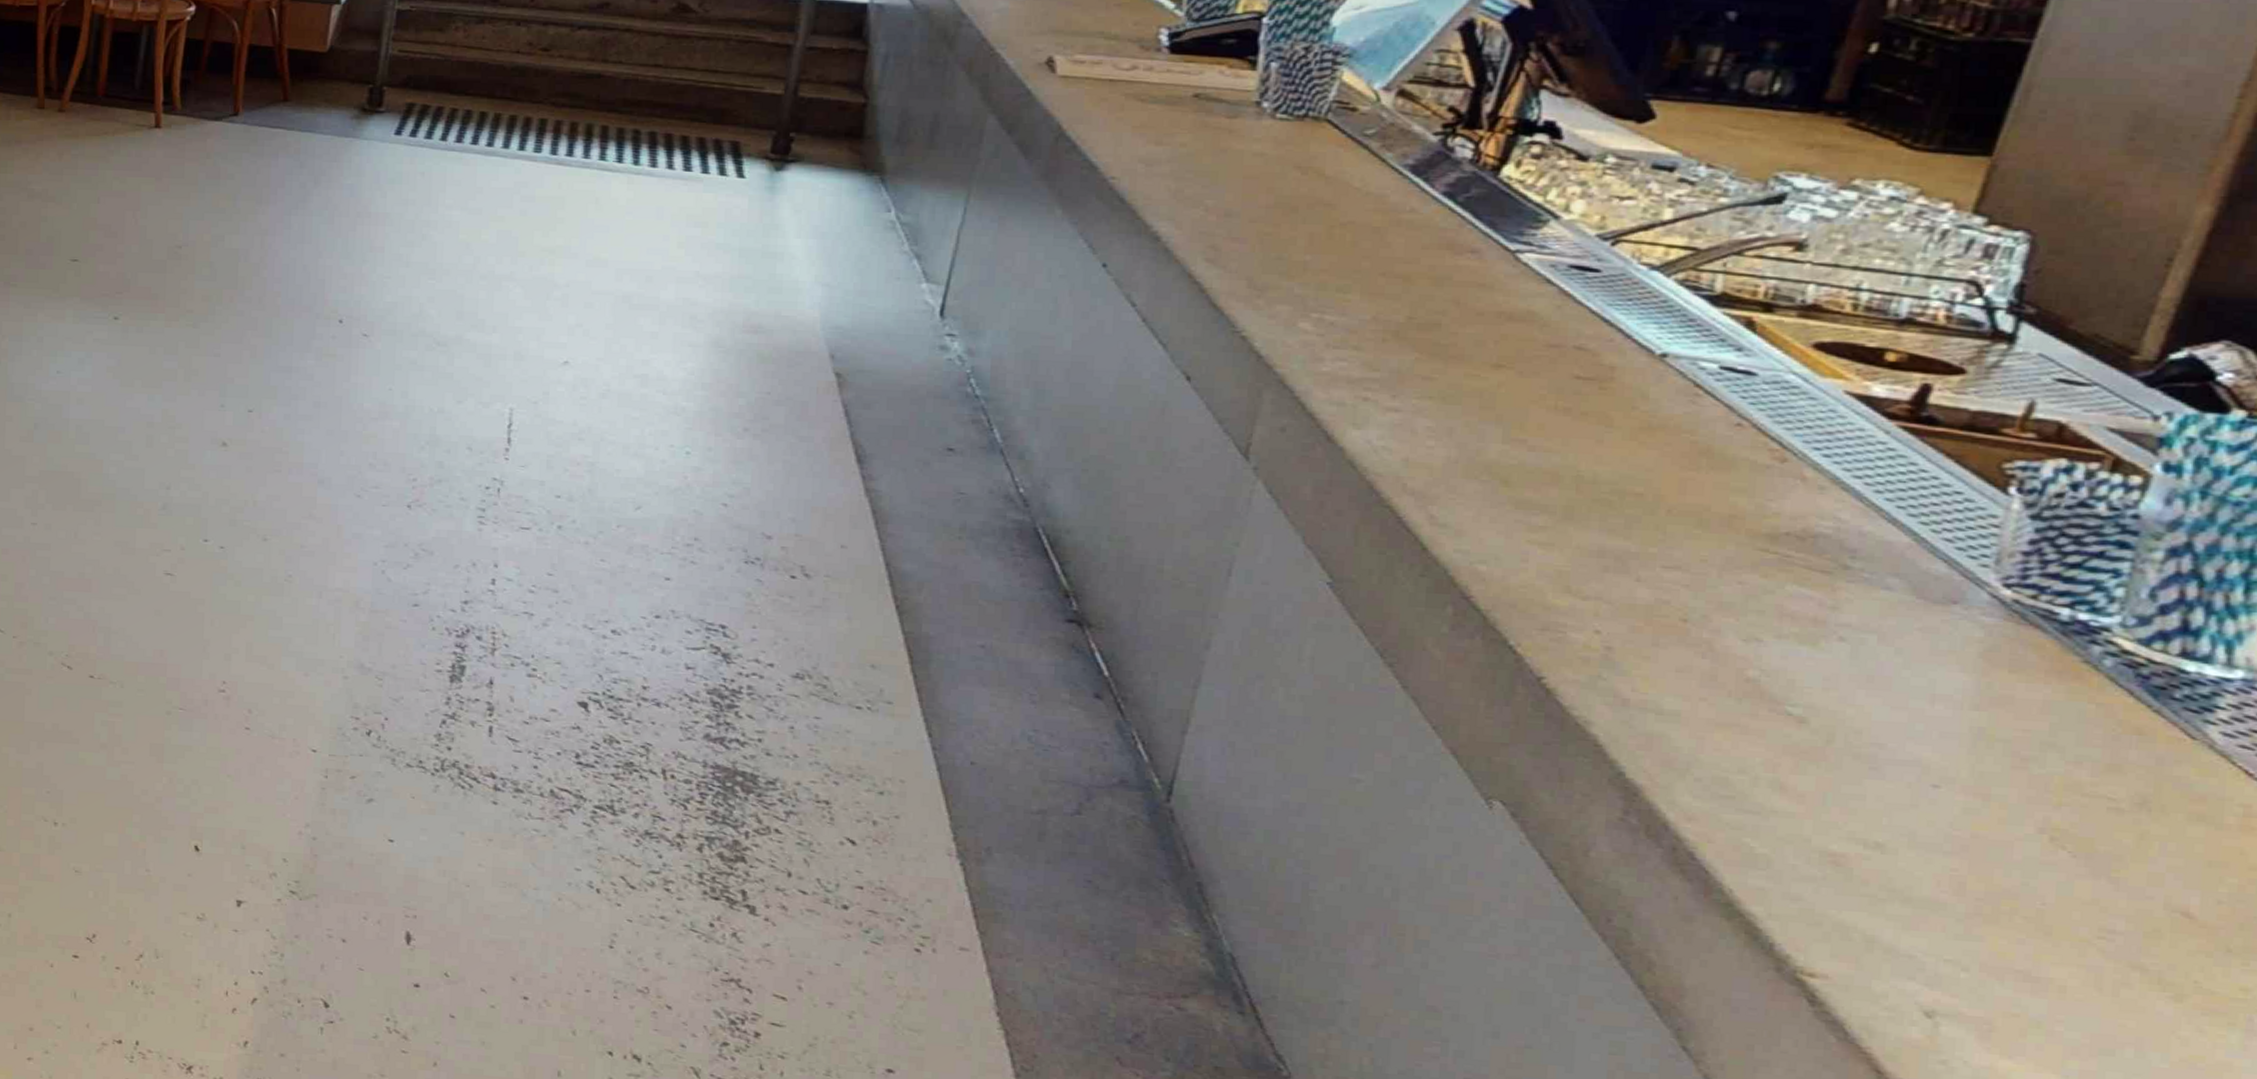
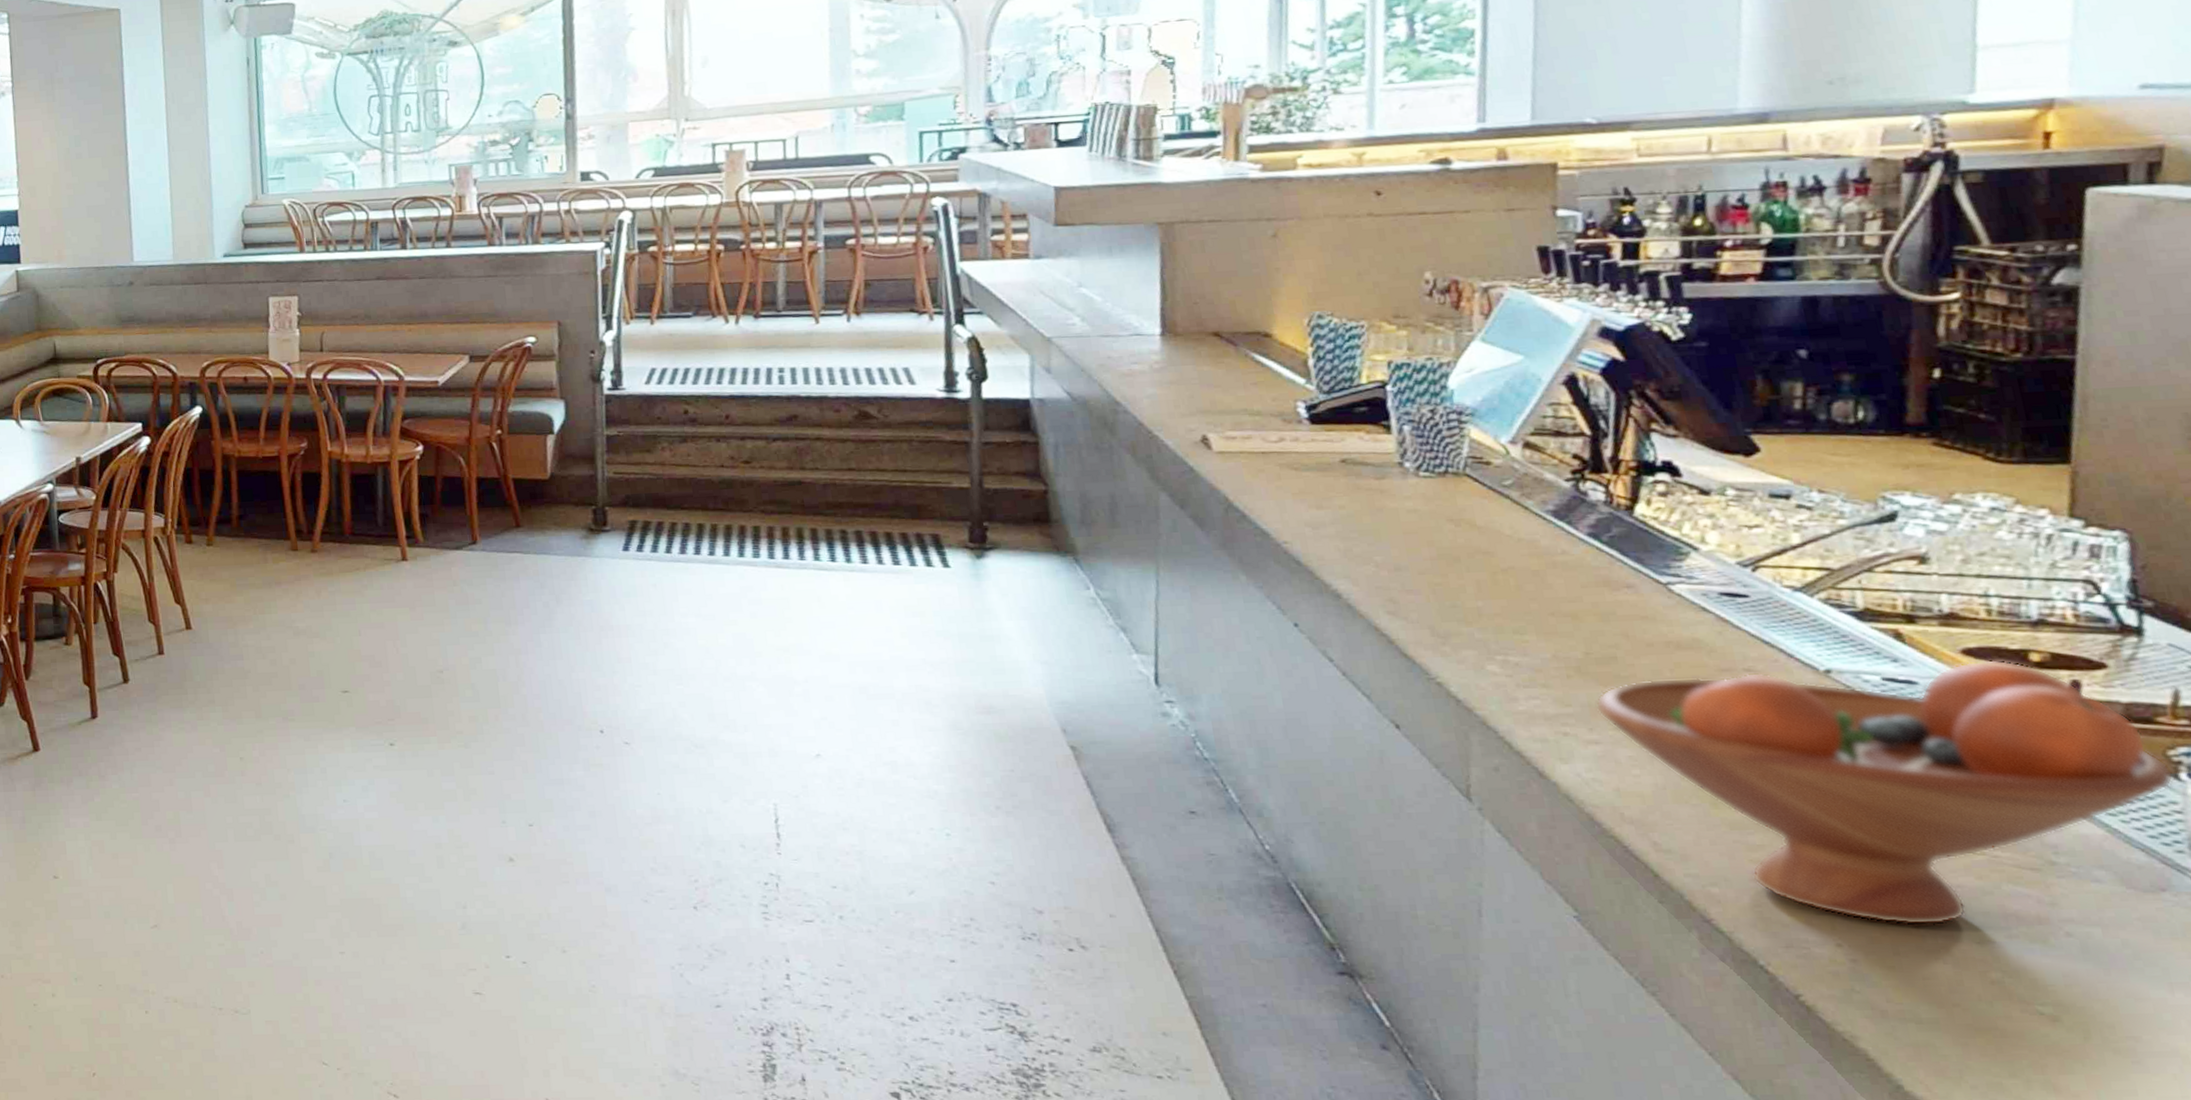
fruit bowl: none [1404,349,2003,620] -> present [1595,660,2175,926]

